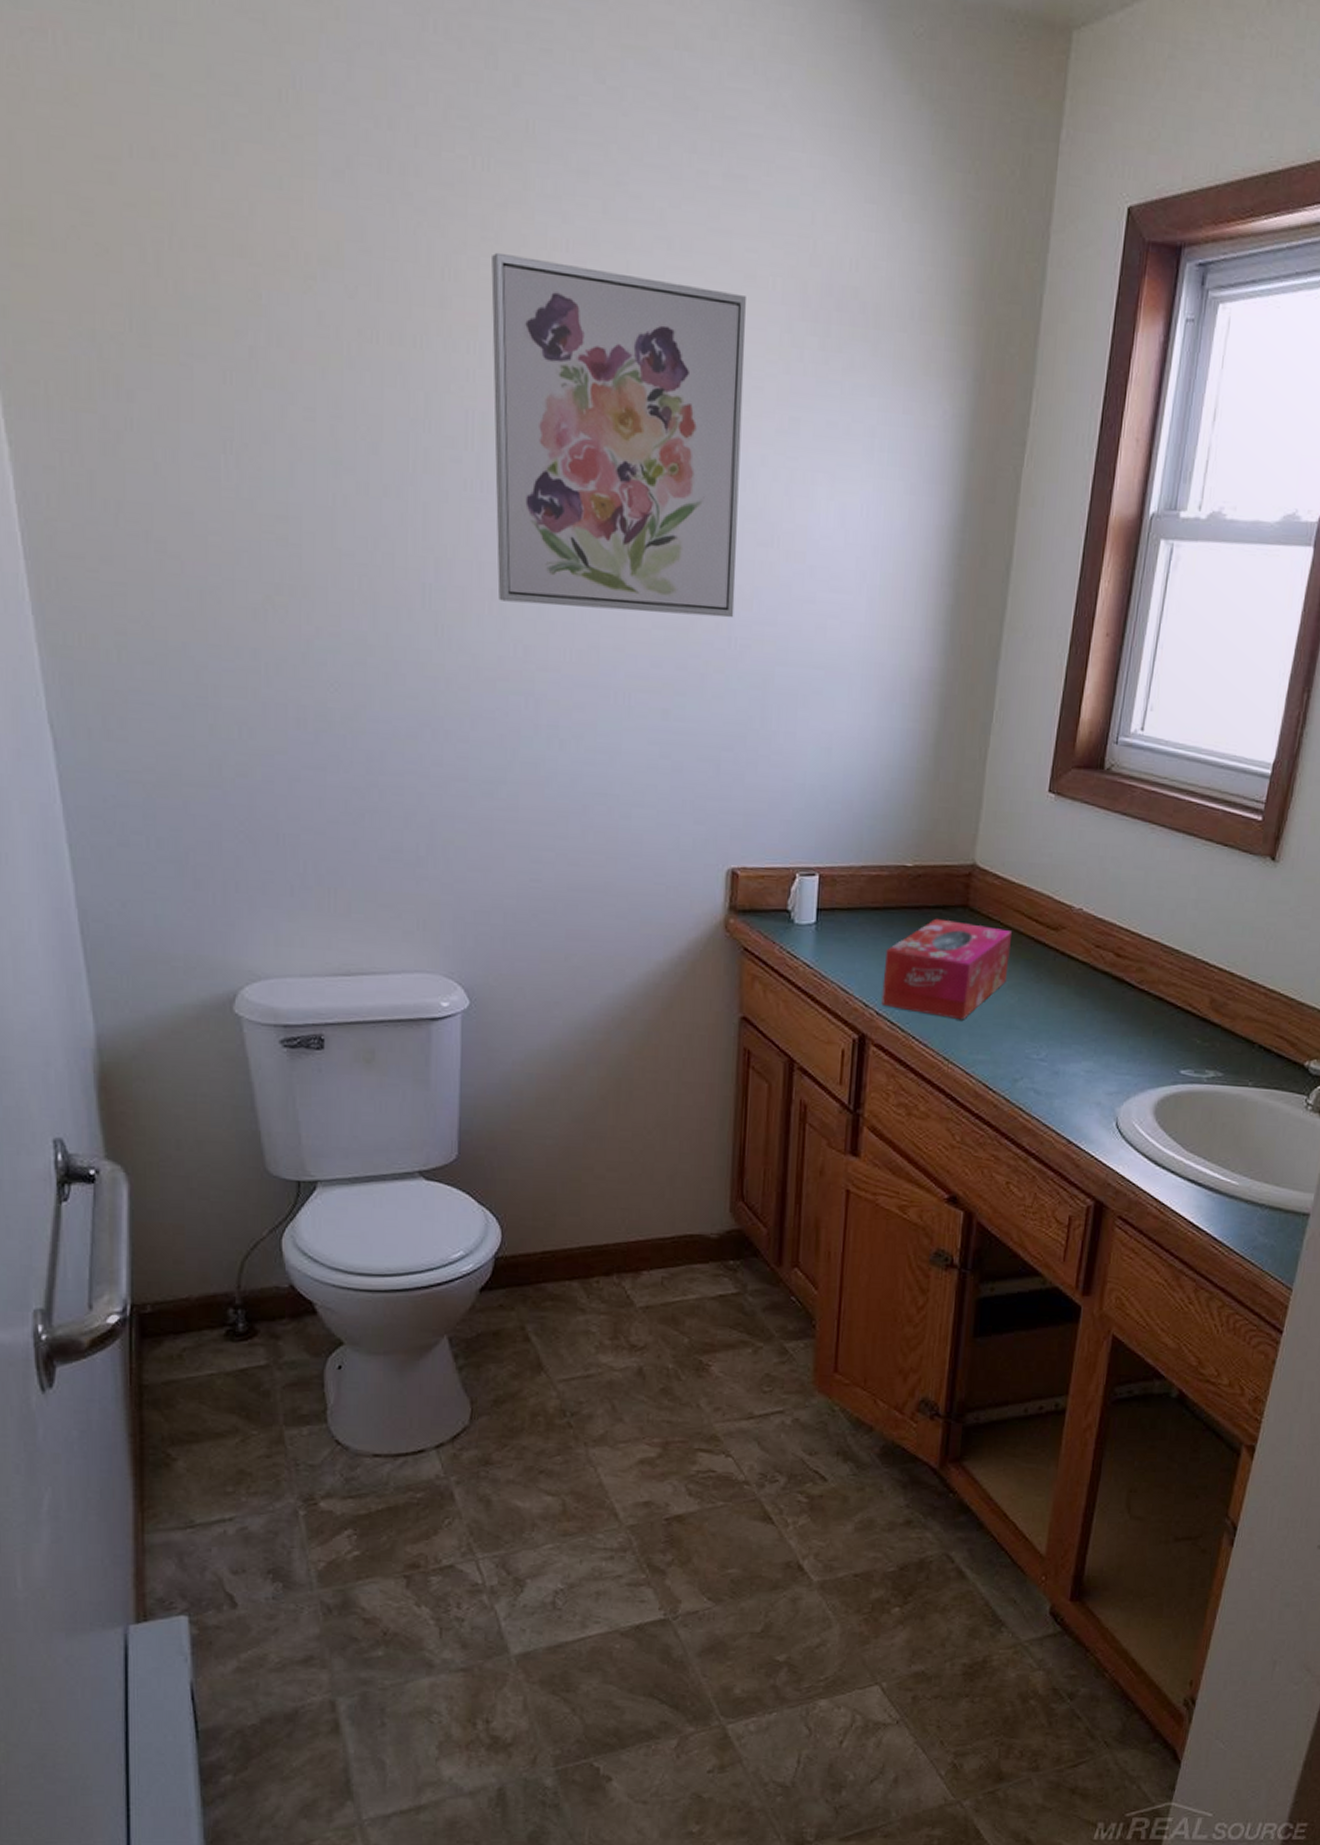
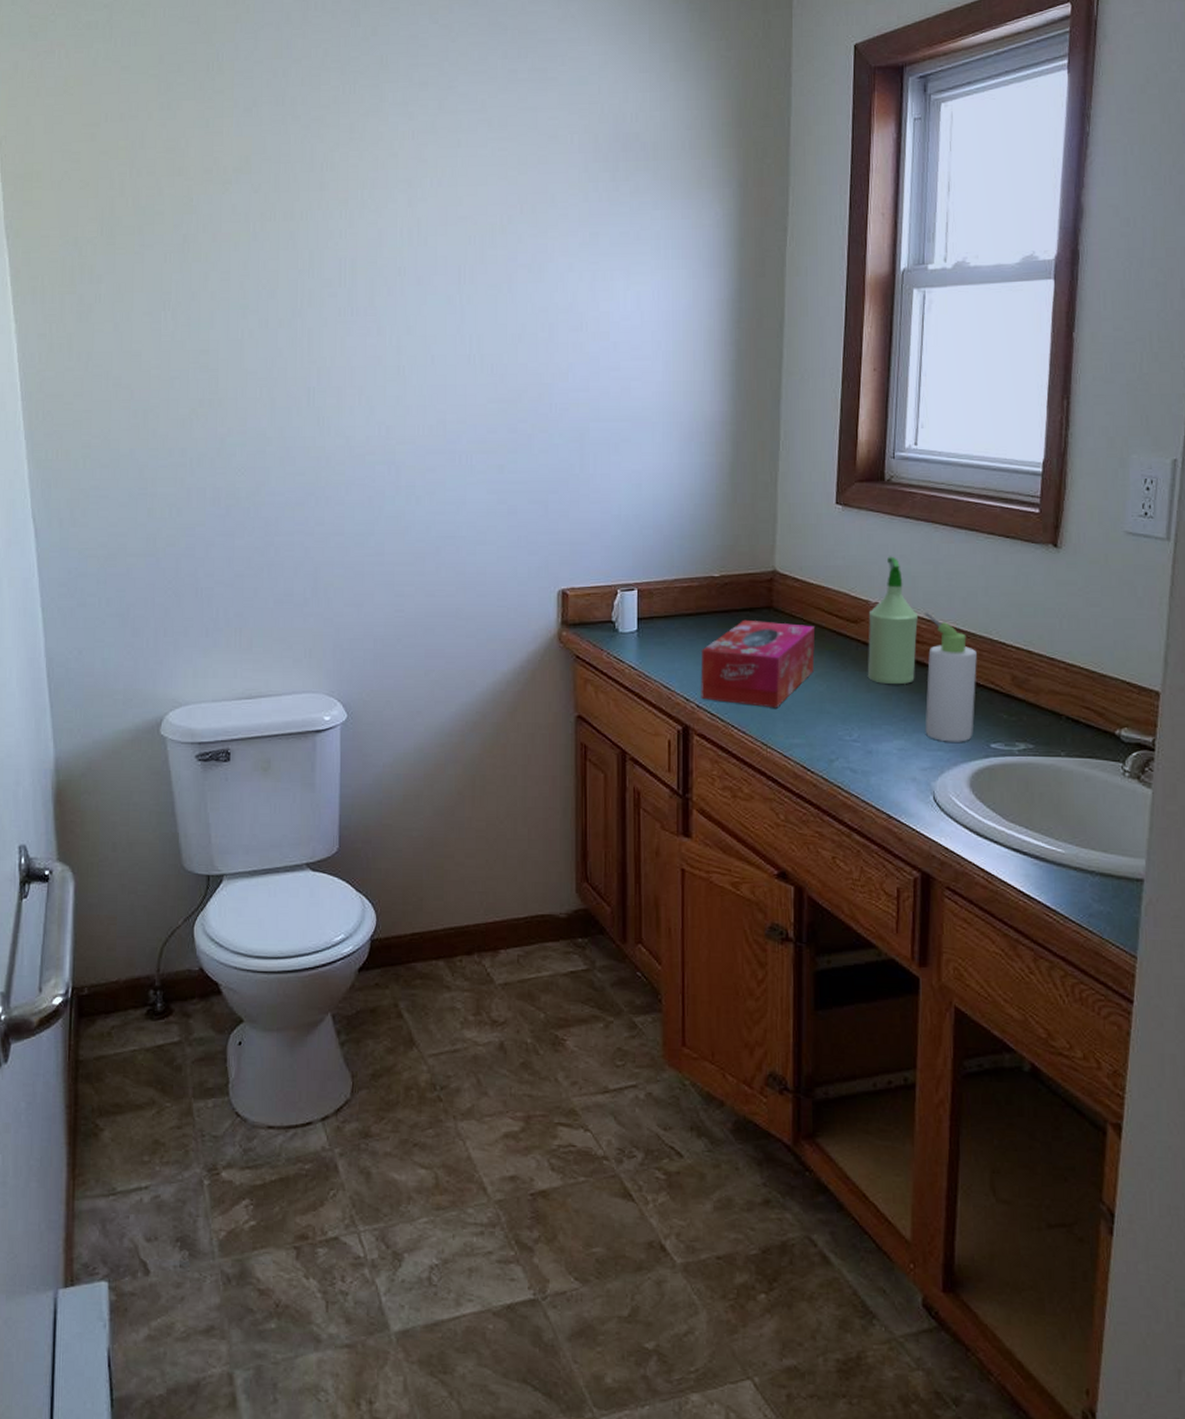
wall art: present [491,252,746,618] -> none [357,146,553,394]
spray bottle: none [1062,857,1124,1001] -> present [867,556,919,684]
bottle: none [1115,923,1178,1067] -> present [924,612,977,742]

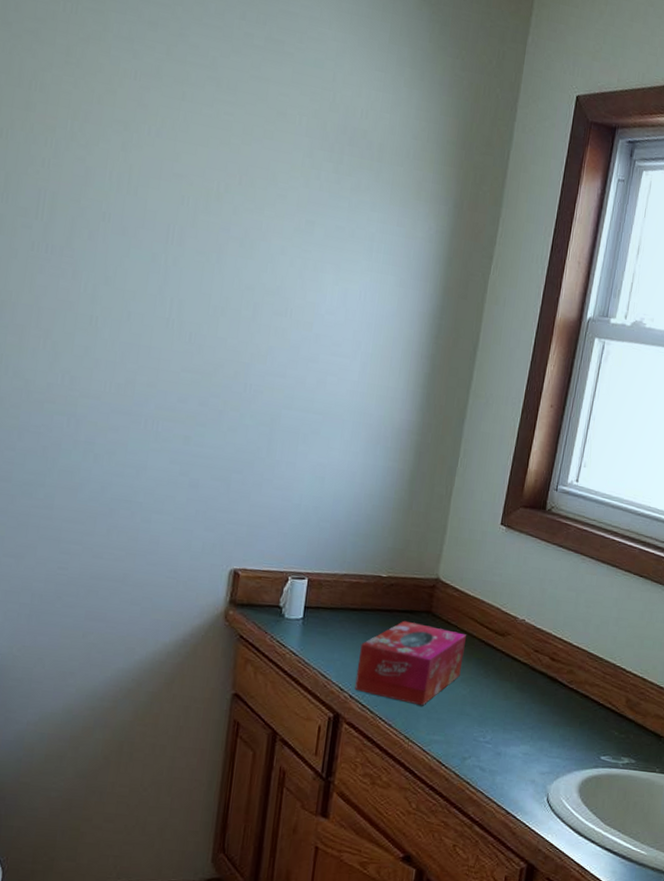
spray bottle: present [867,556,919,684] -> none [506,579,558,696]
bottle: present [924,612,977,742] -> none [548,633,601,752]

